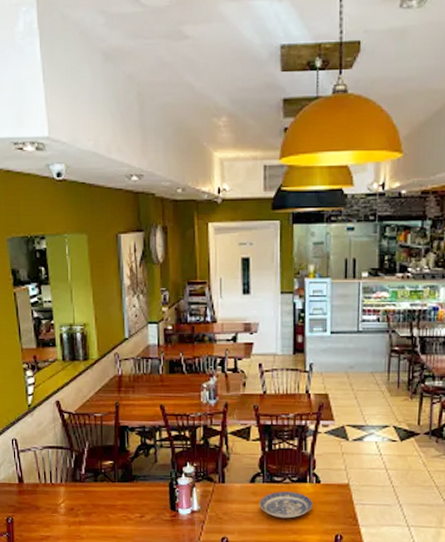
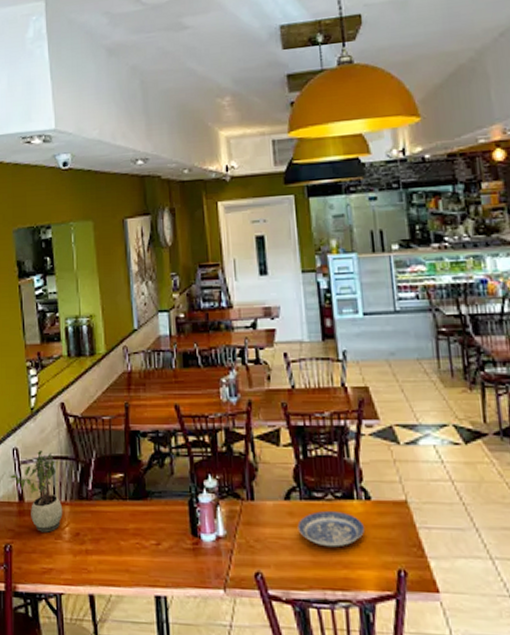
potted plant: none [10,440,59,508] -> present [10,449,63,532]

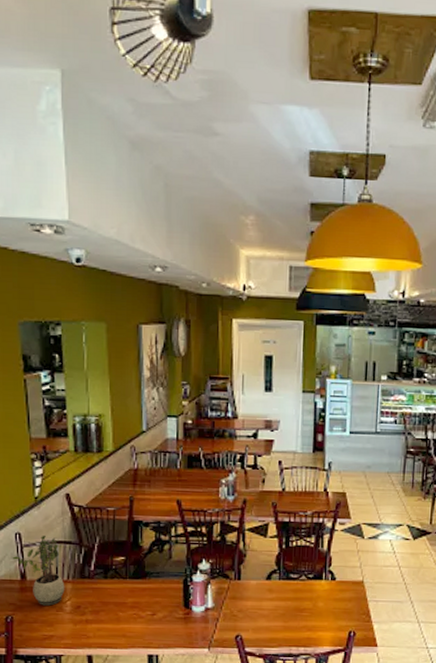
plate: present [297,511,364,548] -> none [274,589,327,616]

